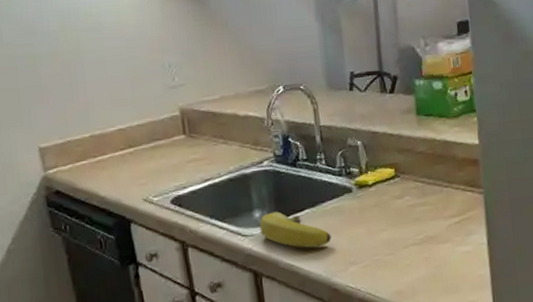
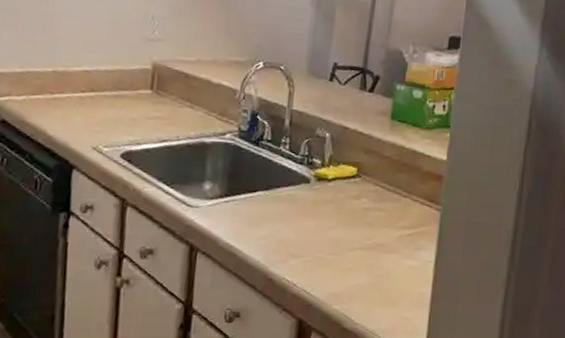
banana: present [259,211,332,248] -> none [206,187,279,233]

